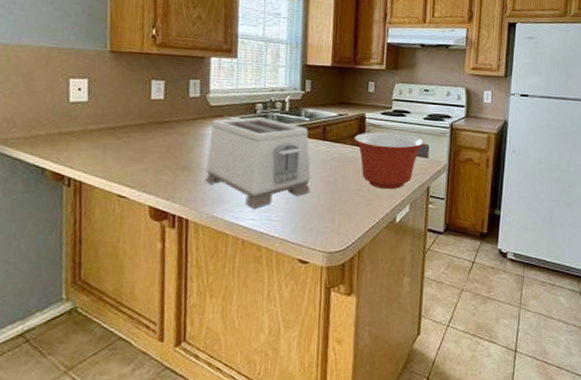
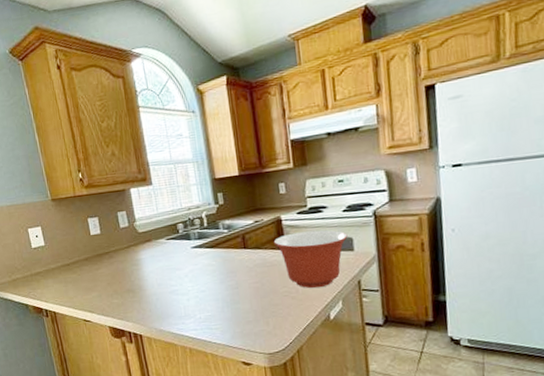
toaster: present [204,117,311,209] -> none [143,235,241,320]

